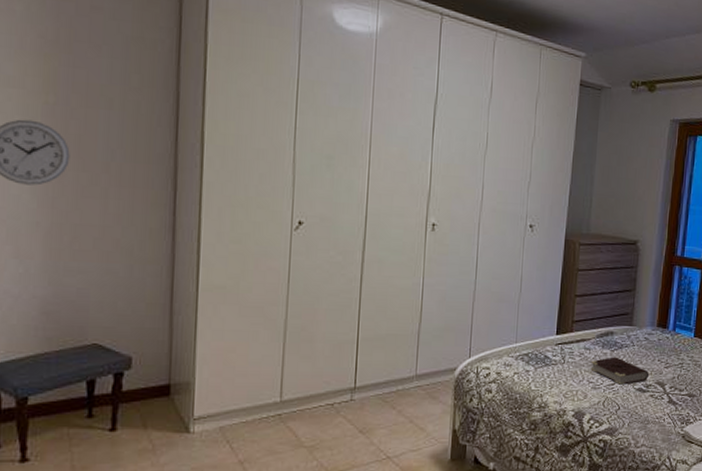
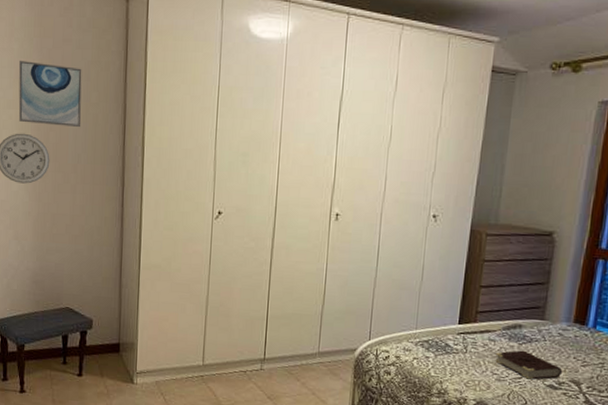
wall art: none [22,25,118,117] -> present [18,60,82,128]

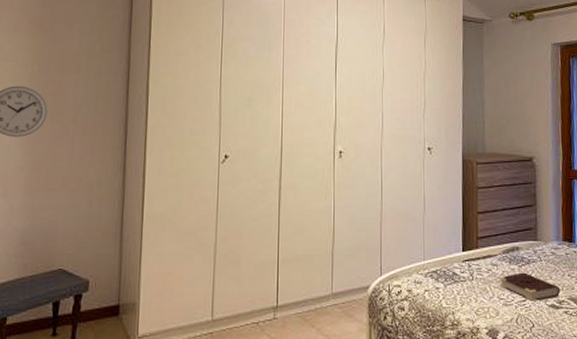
wall art: present [18,60,82,128] -> none [16,14,86,79]

